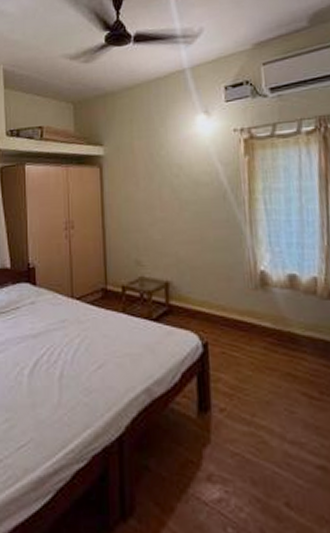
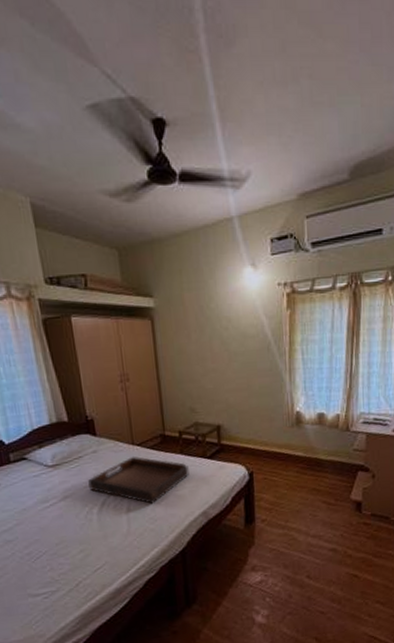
serving tray: none [23,312,132,370] -> present [88,457,189,504]

